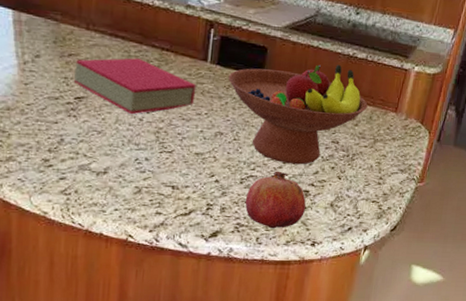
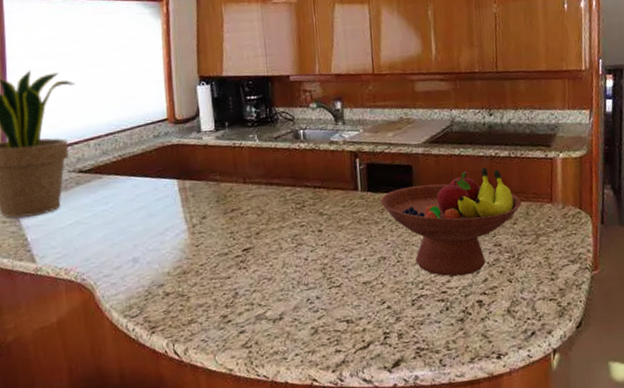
book: present [74,58,196,115] -> none [238,200,353,256]
fruit: present [245,171,306,229] -> none [420,285,483,348]

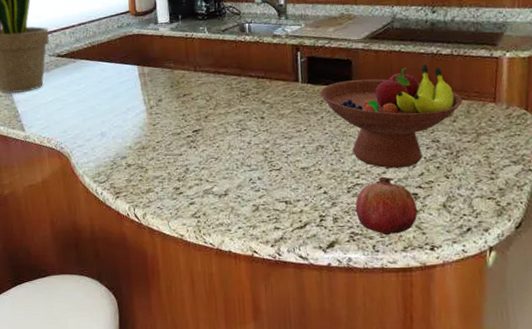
fruit: none [420,285,483,348] -> present [355,176,418,236]

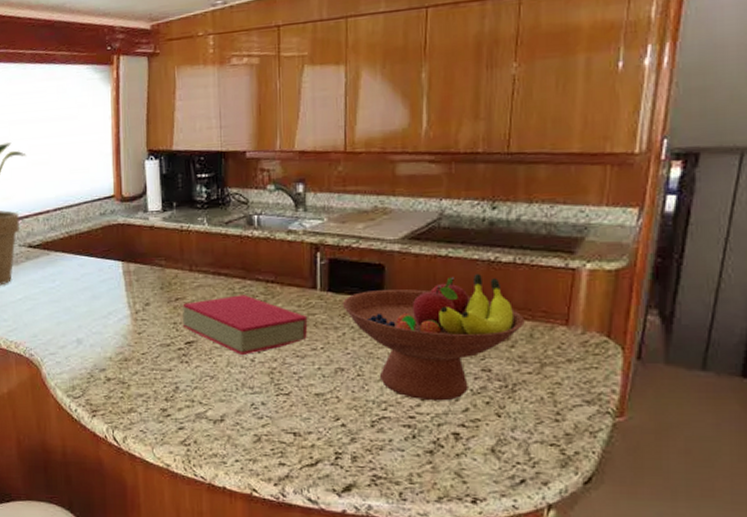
book: none [189,89,293,140] -> present [183,295,308,356]
fruit: present [355,176,418,236] -> none [379,410,459,482]

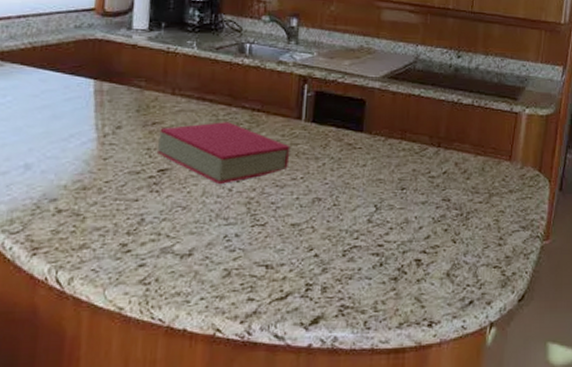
fruit bowl: present [342,274,525,401] -> none [324,113,479,229]

